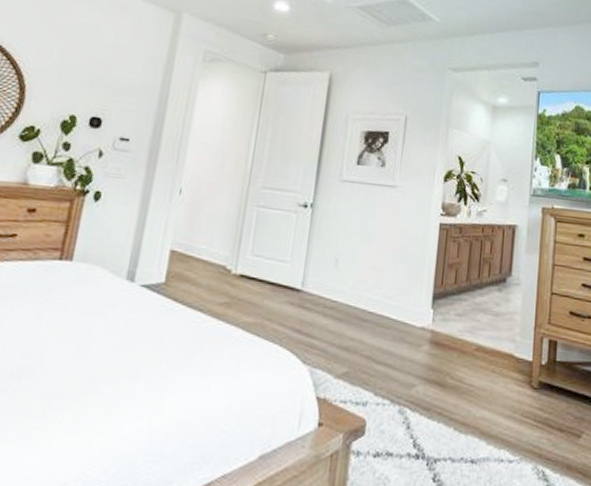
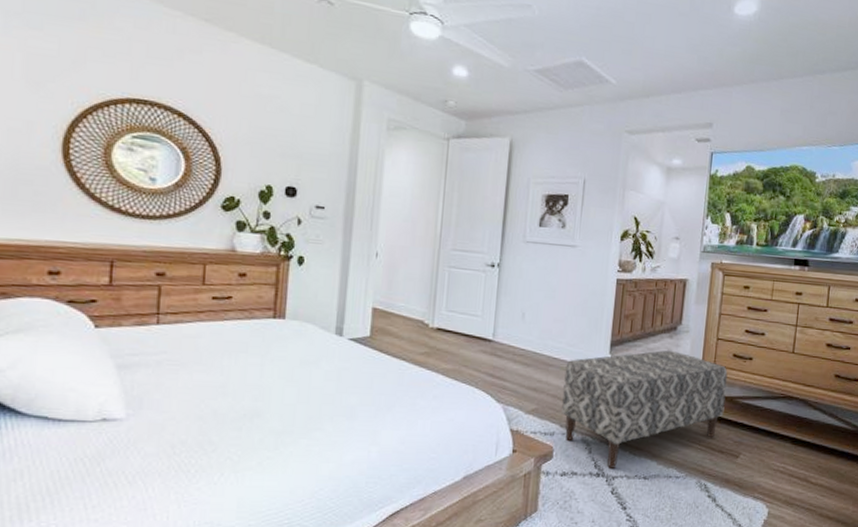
bench: none [376,305,565,449] -> present [561,350,728,468]

